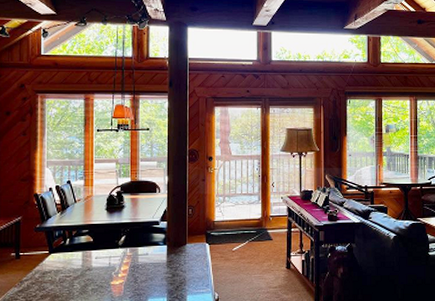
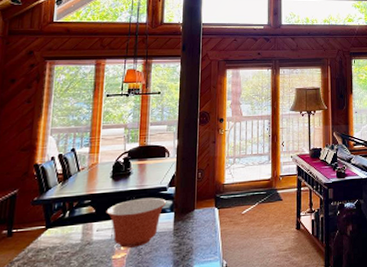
mixing bowl: none [103,230,160,276] -> present [106,197,167,248]

